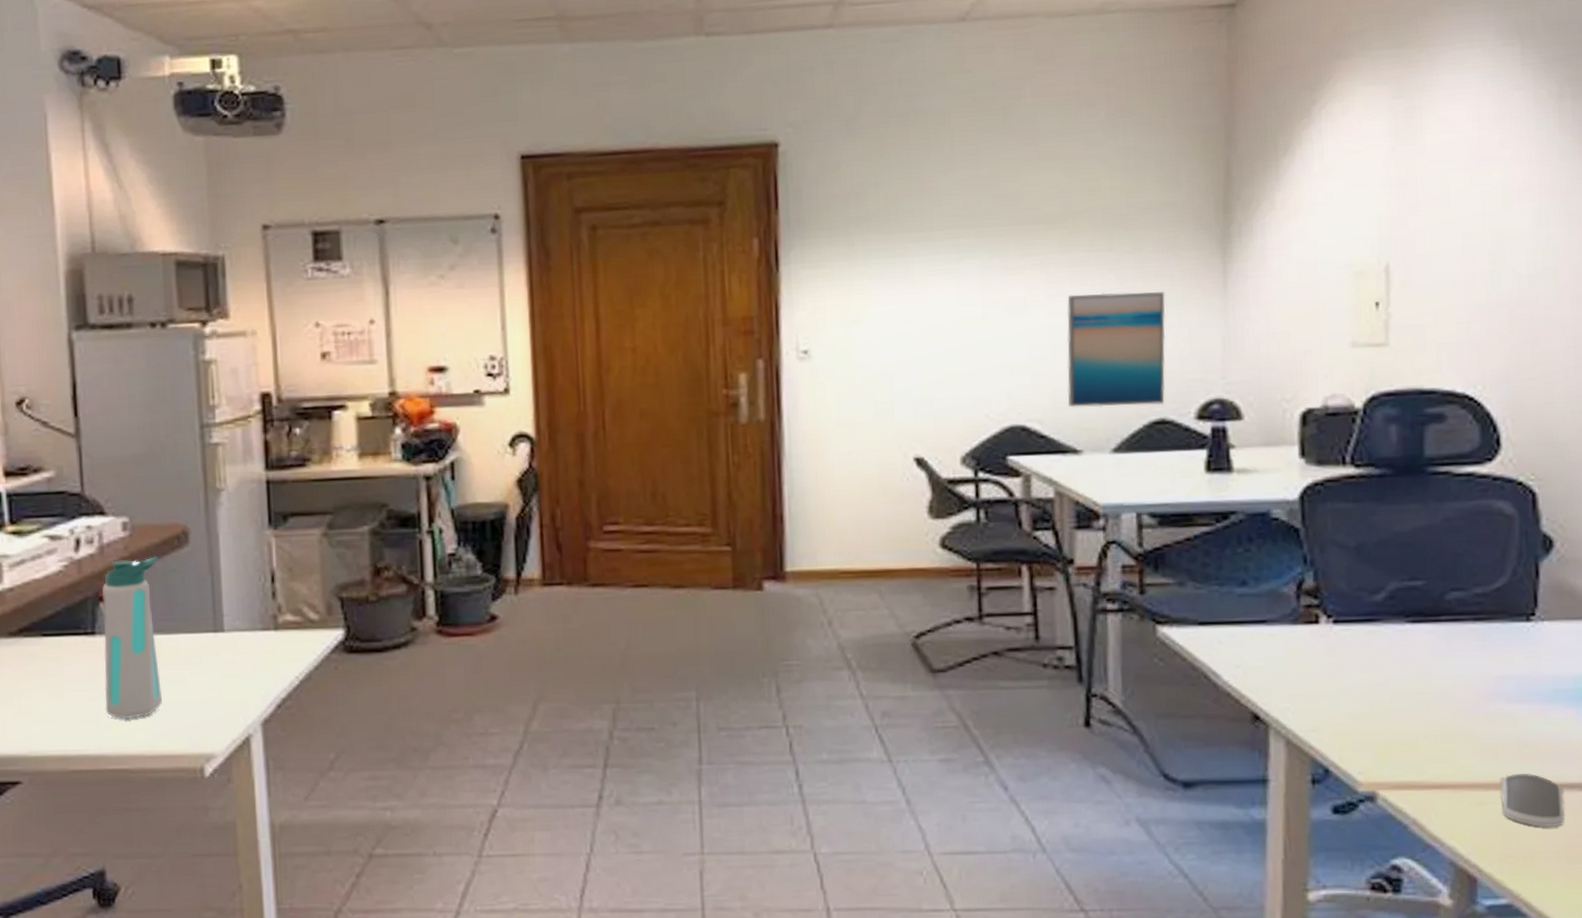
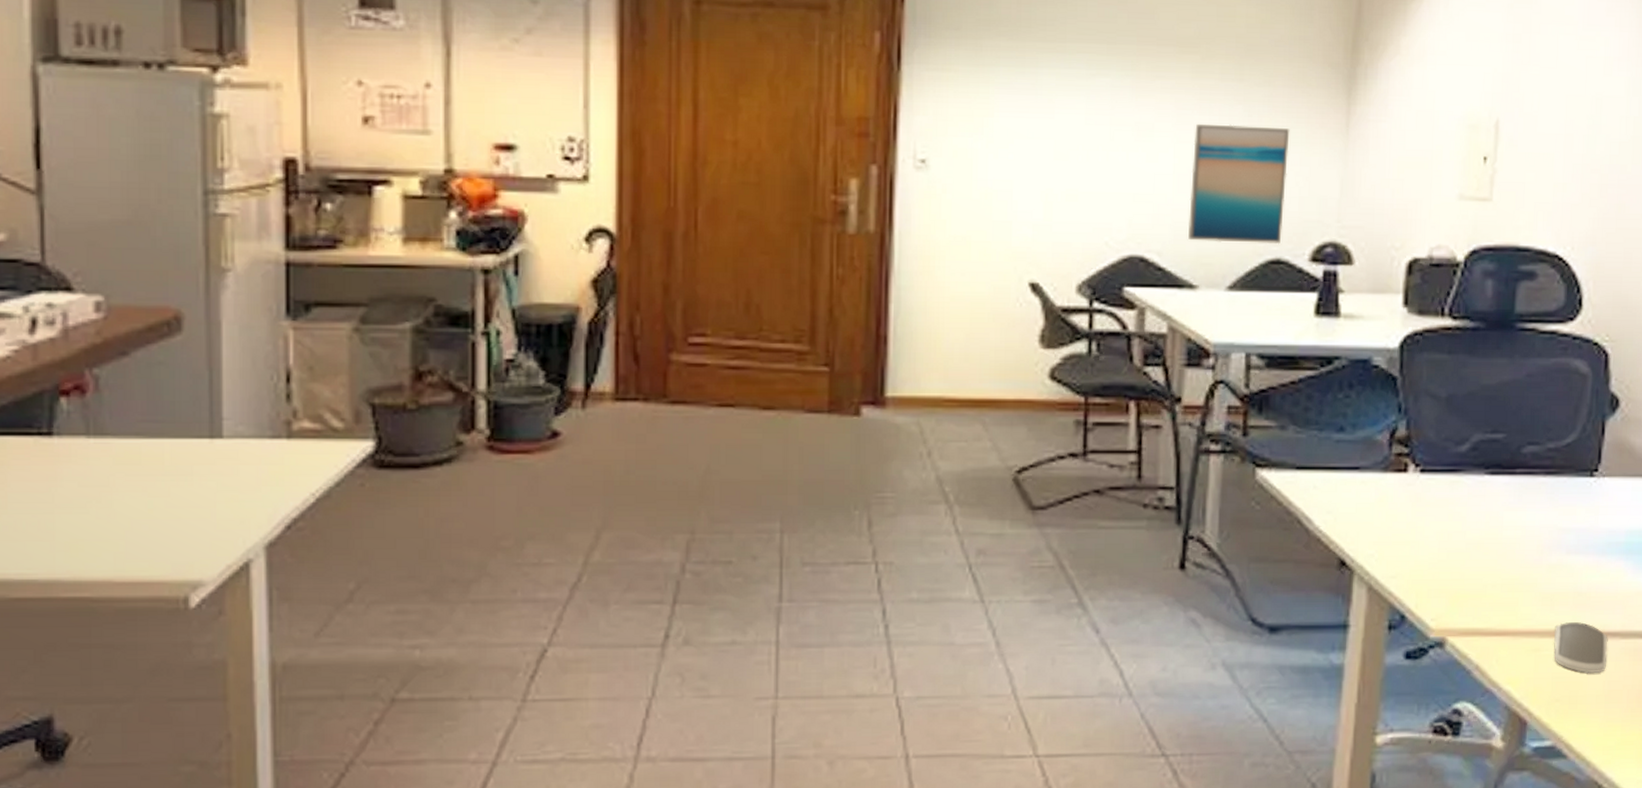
water bottle: present [102,556,163,720] -> none [62,345,142,539]

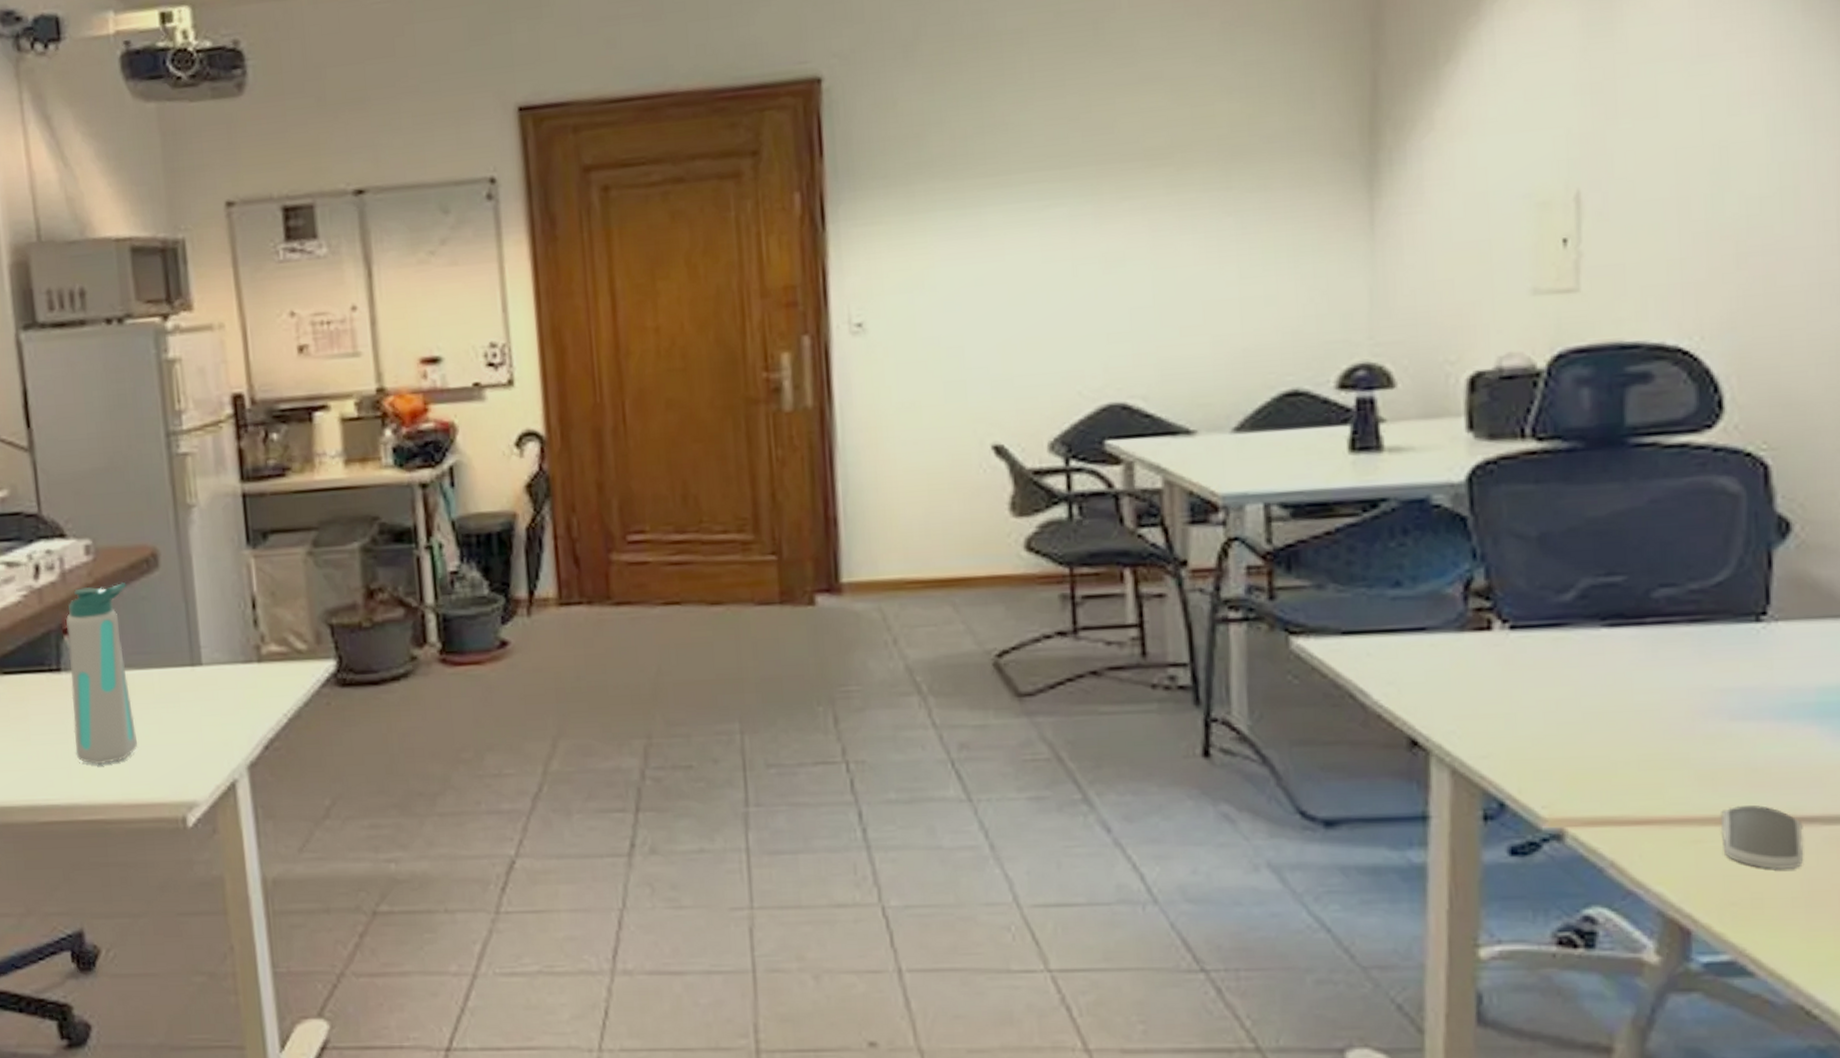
water bottle: none [62,345,142,539] -> present [66,582,138,765]
wall art: present [1188,123,1290,245] -> none [1175,236,1298,380]

